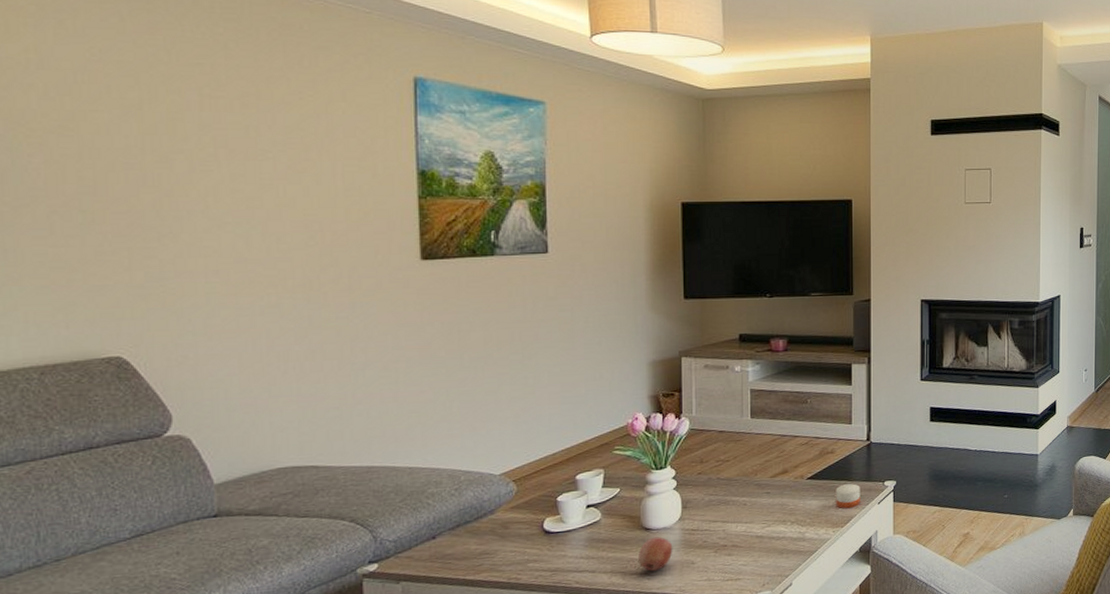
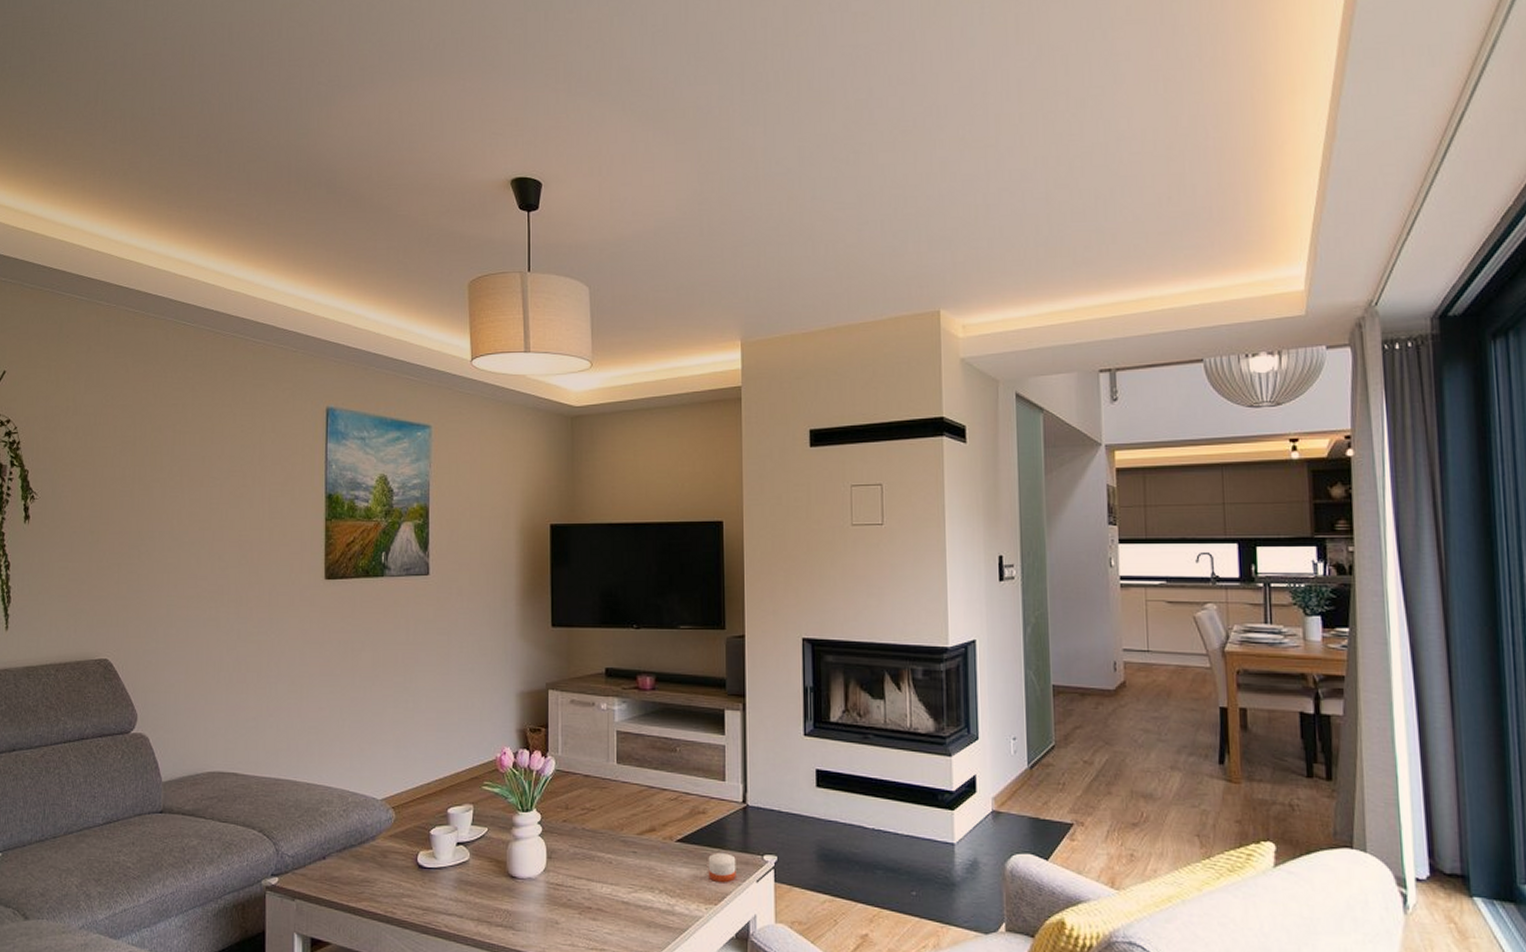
fruit: present [637,537,673,571] -> none [503,887,538,926]

